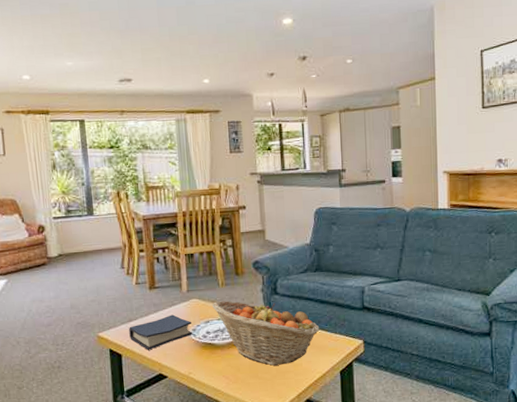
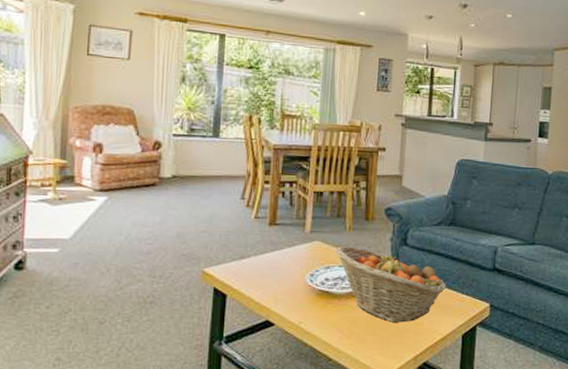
hardback book: present [129,314,192,350] -> none [239,256,310,293]

